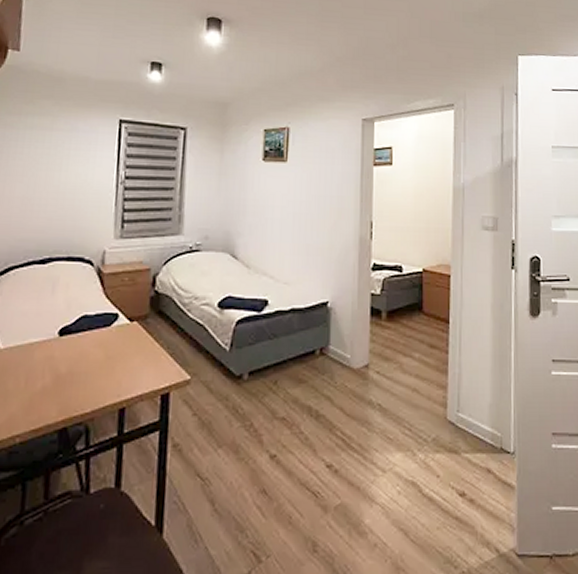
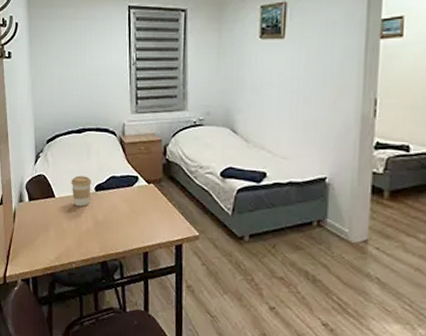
coffee cup: none [25,317,55,357] -> present [71,175,92,207]

